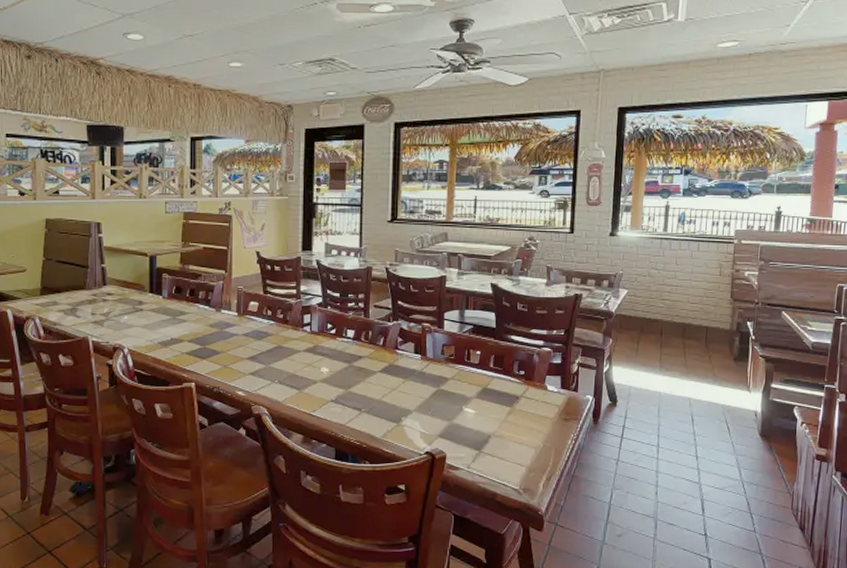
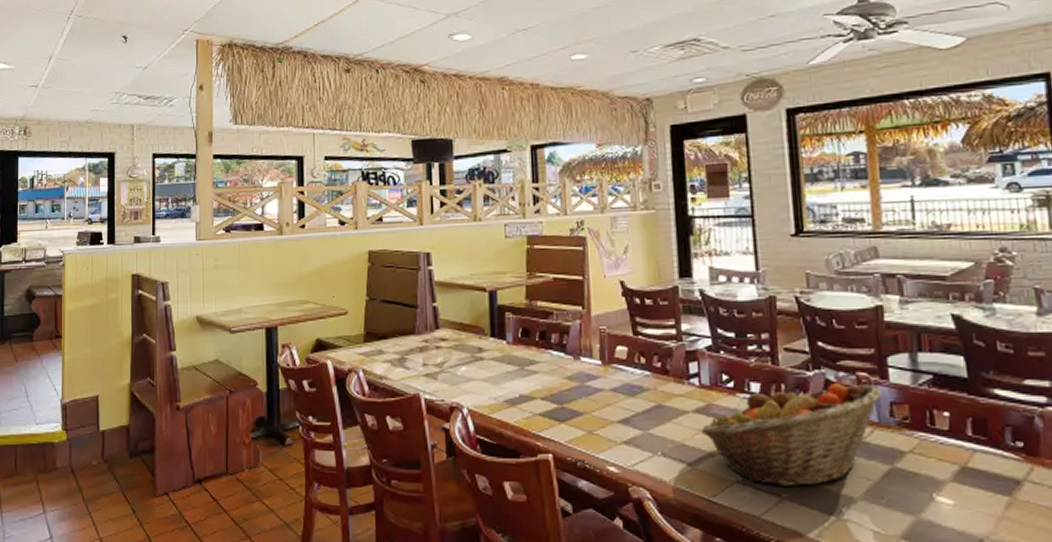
fruit basket: none [308,331,438,403] -> present [701,383,882,486]

